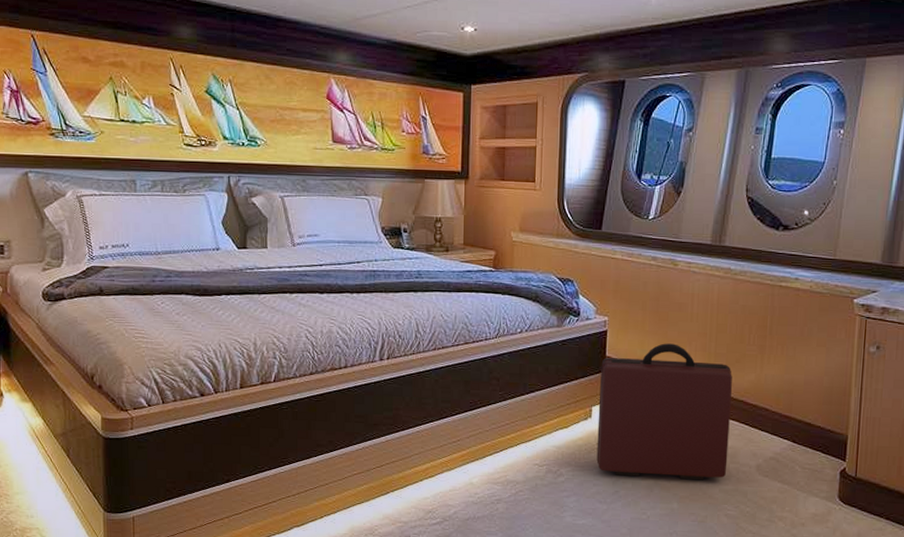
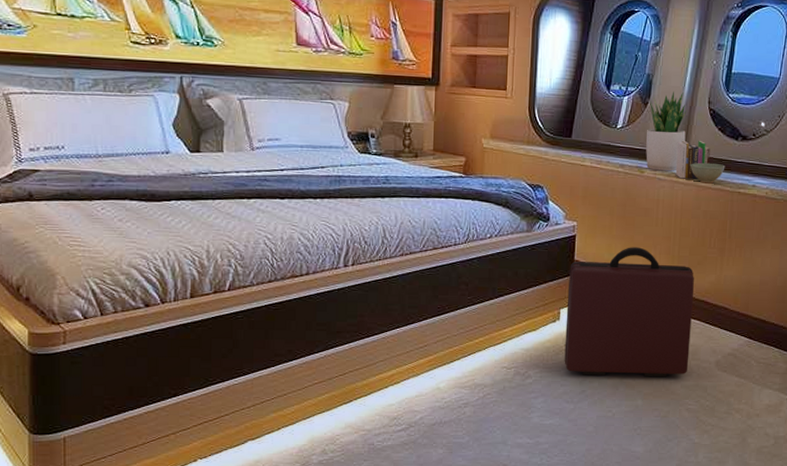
planter: none [679,179,723,264] -> present [646,91,687,171]
books: none [711,231,749,272] -> present [675,140,710,179]
bowl: none [726,254,765,277] -> present [690,162,725,184]

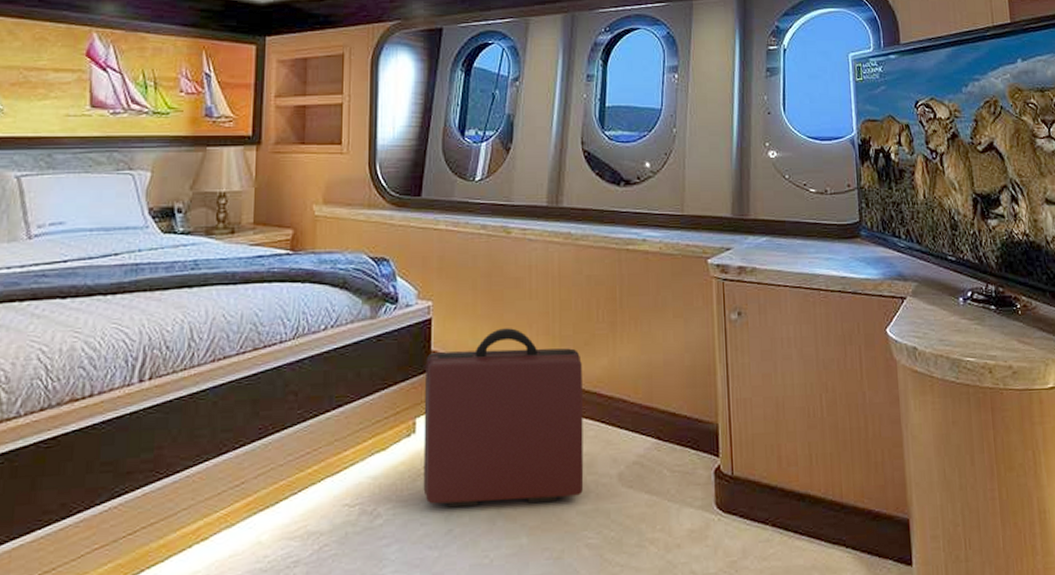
planter: present [646,91,687,171] -> none [511,132,558,230]
books: present [675,140,710,179] -> none [548,190,589,238]
bowl: present [690,162,725,184] -> none [565,215,608,241]

